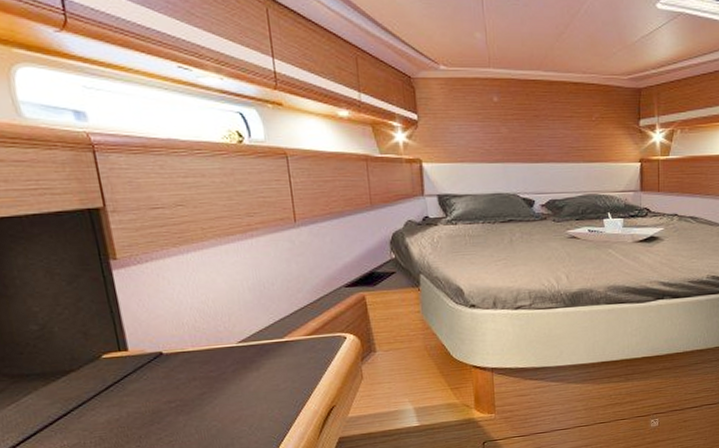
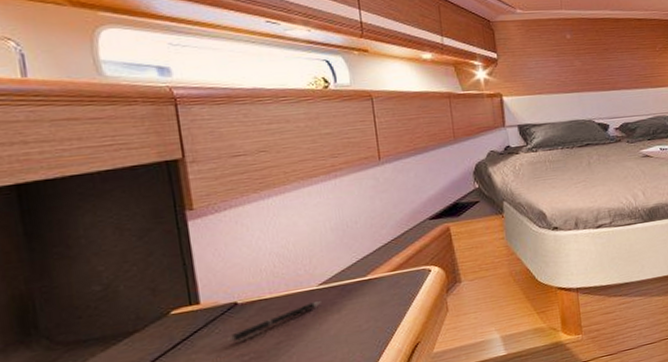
pen: none [155,358,241,390] -> present [227,301,321,342]

